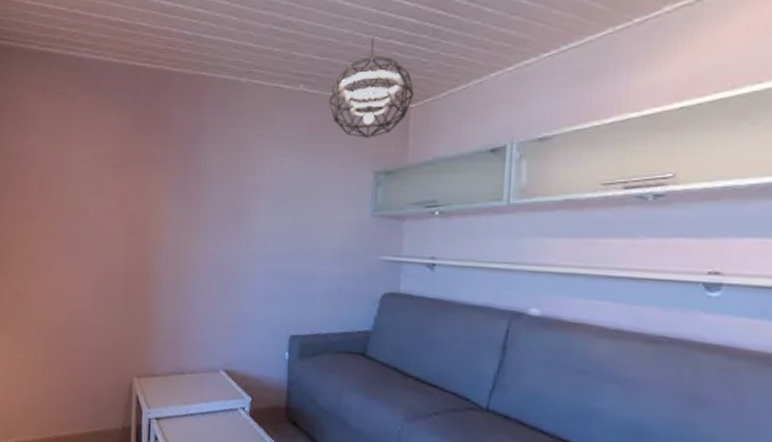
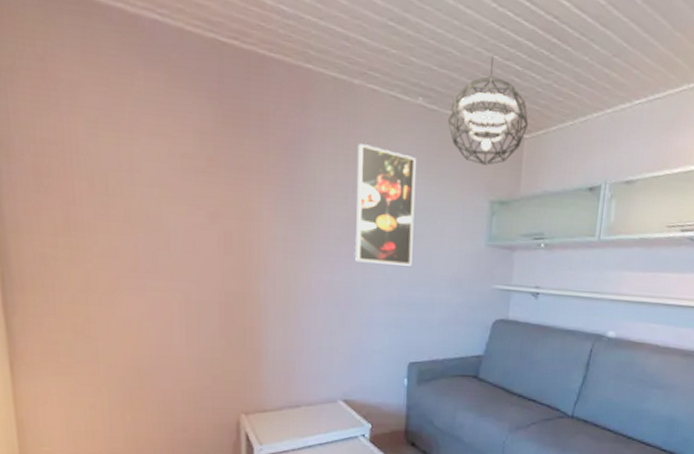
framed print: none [239,131,298,239] -> present [355,144,416,266]

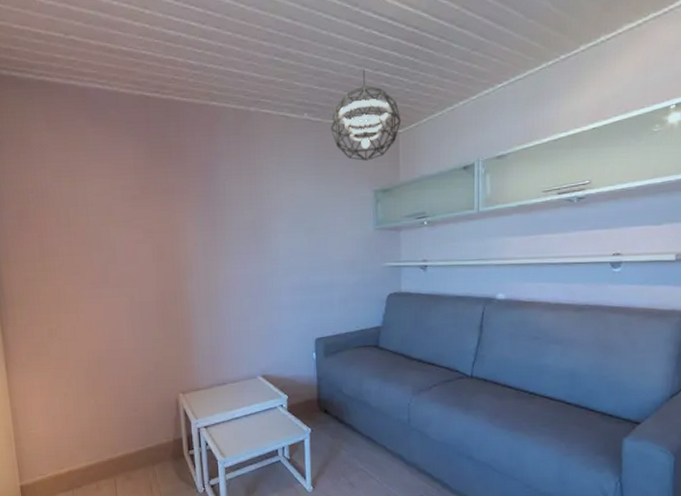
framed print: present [355,144,416,266] -> none [257,158,311,256]

